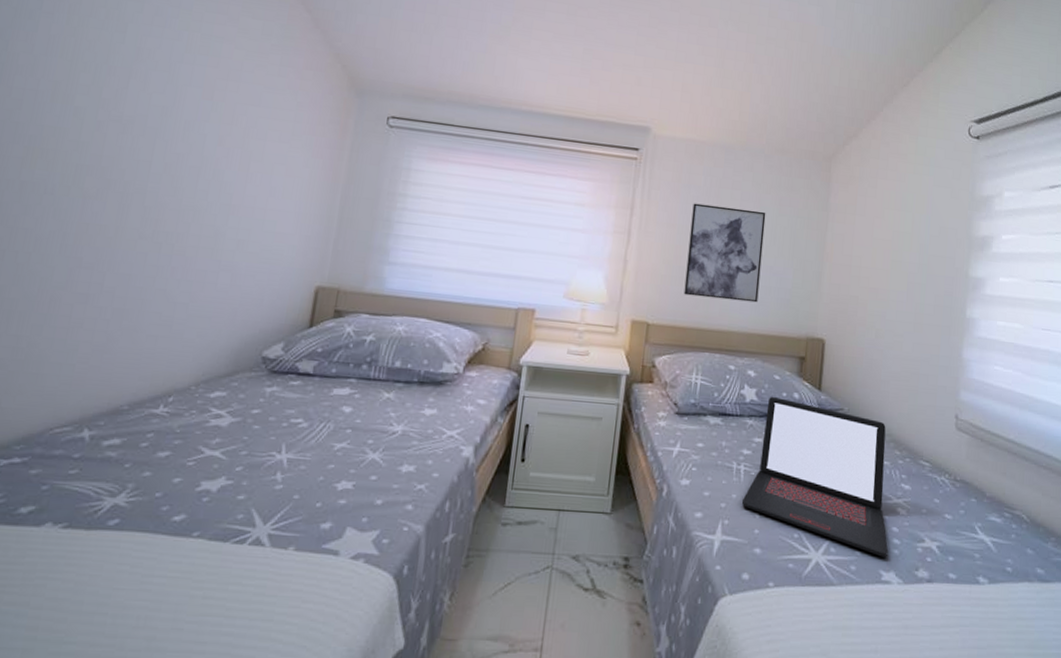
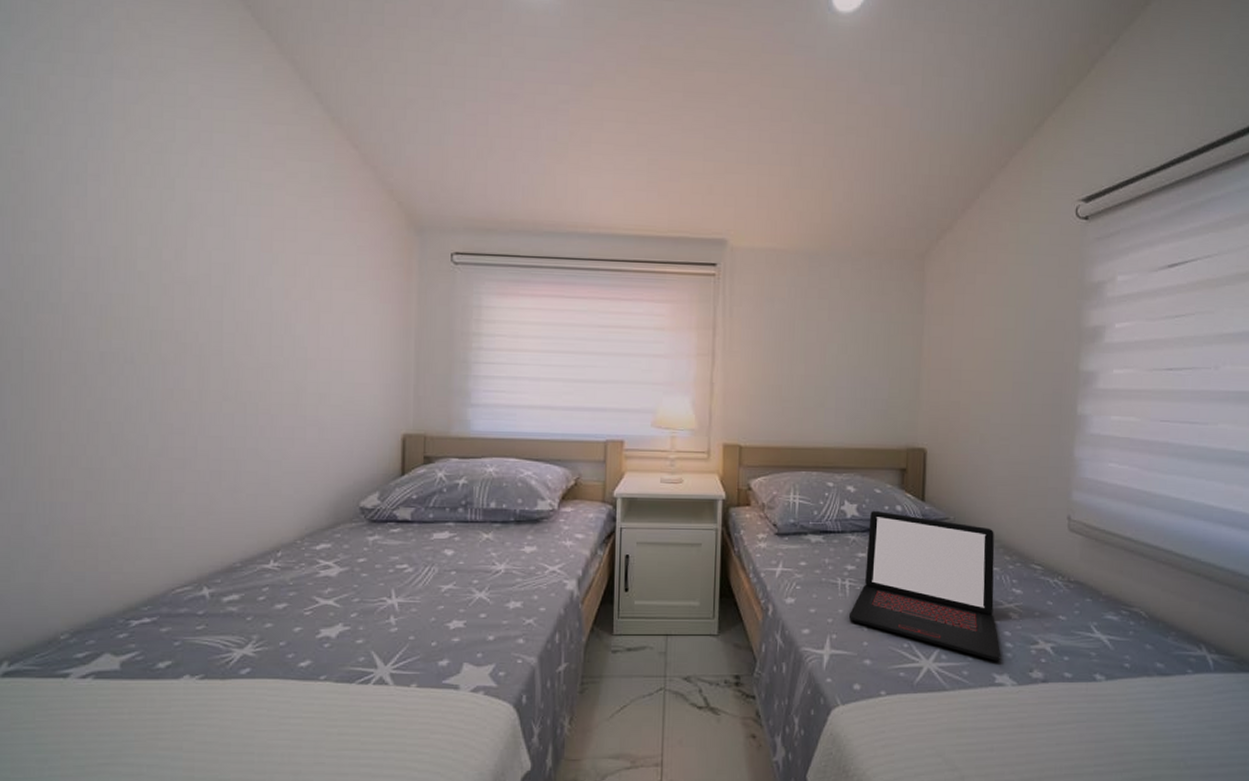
wall art: present [683,203,766,303] -> none [775,317,857,416]

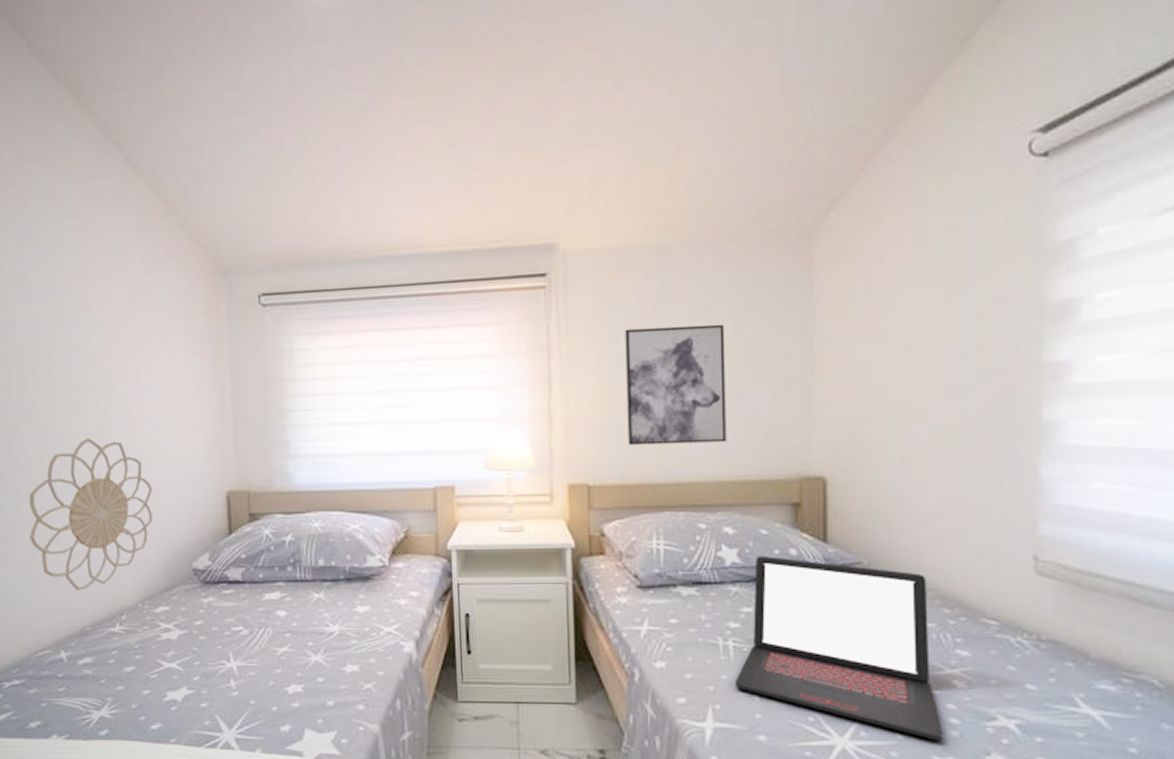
decorative wall piece: none [179,374,324,526] -> present [29,438,153,591]
wall art: none [775,317,857,416] -> present [625,324,727,446]

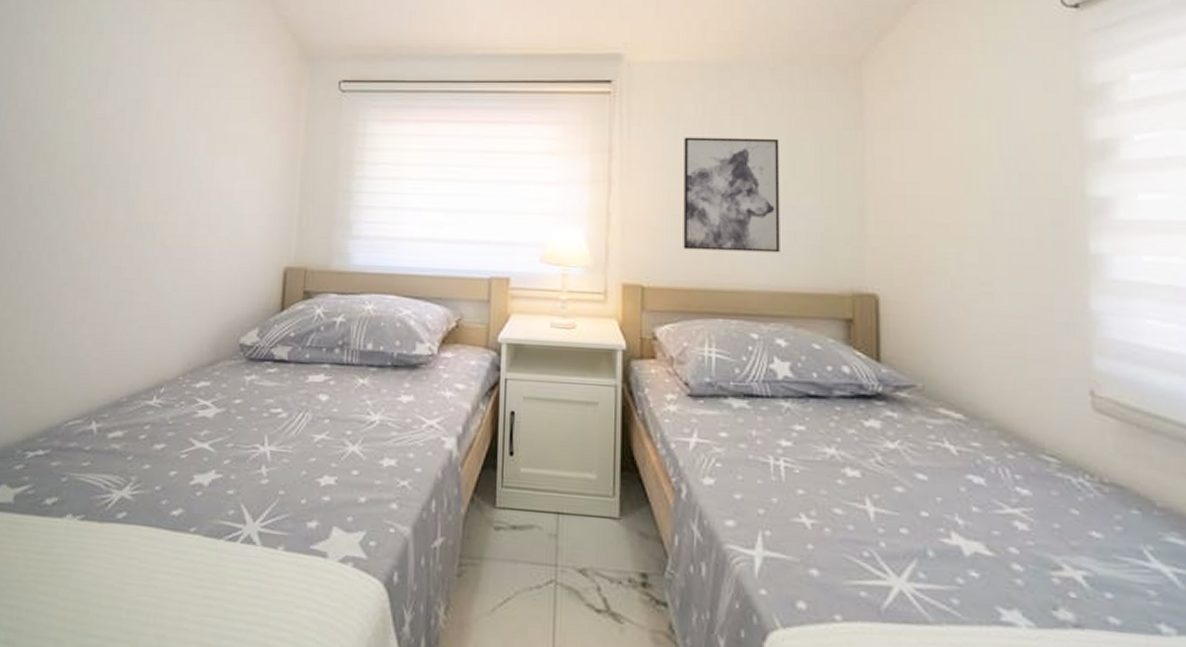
decorative wall piece: present [29,438,153,591] -> none [82,205,212,359]
laptop: present [734,555,942,740] -> none [785,370,1006,589]

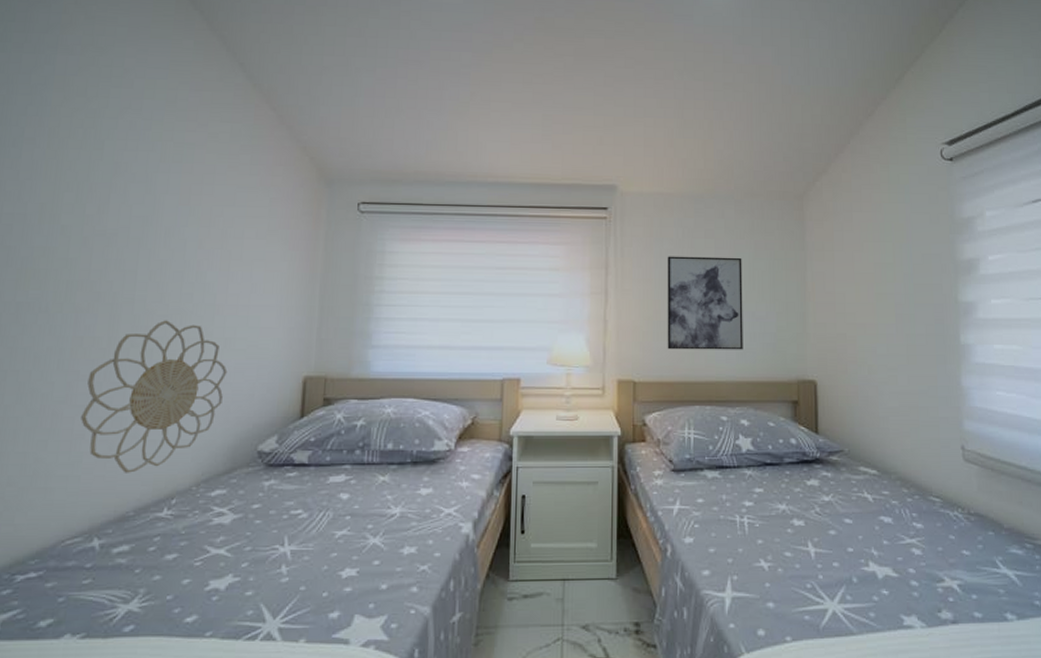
decorative wall piece: none [82,205,212,359] -> present [81,320,228,473]

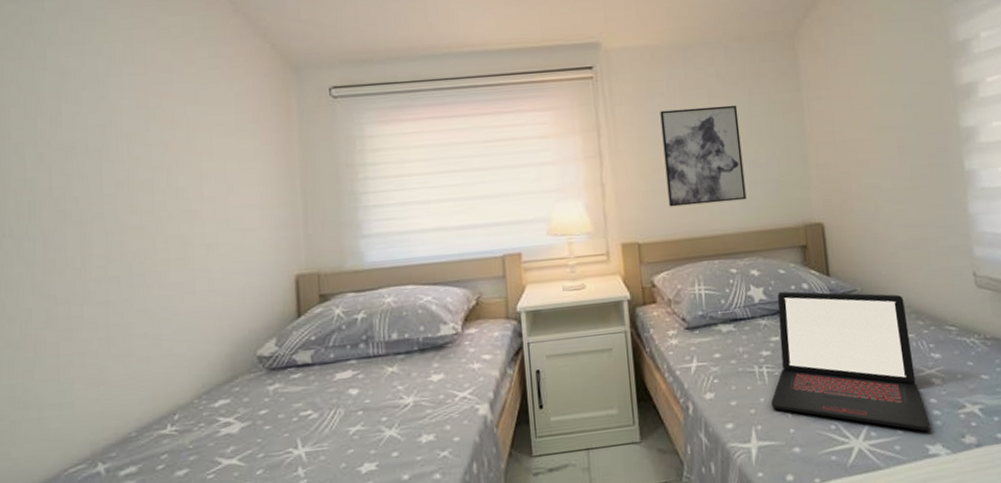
decorative wall piece: present [81,320,228,473] -> none [65,232,214,394]
laptop: none [748,444,907,601] -> present [770,291,930,431]

